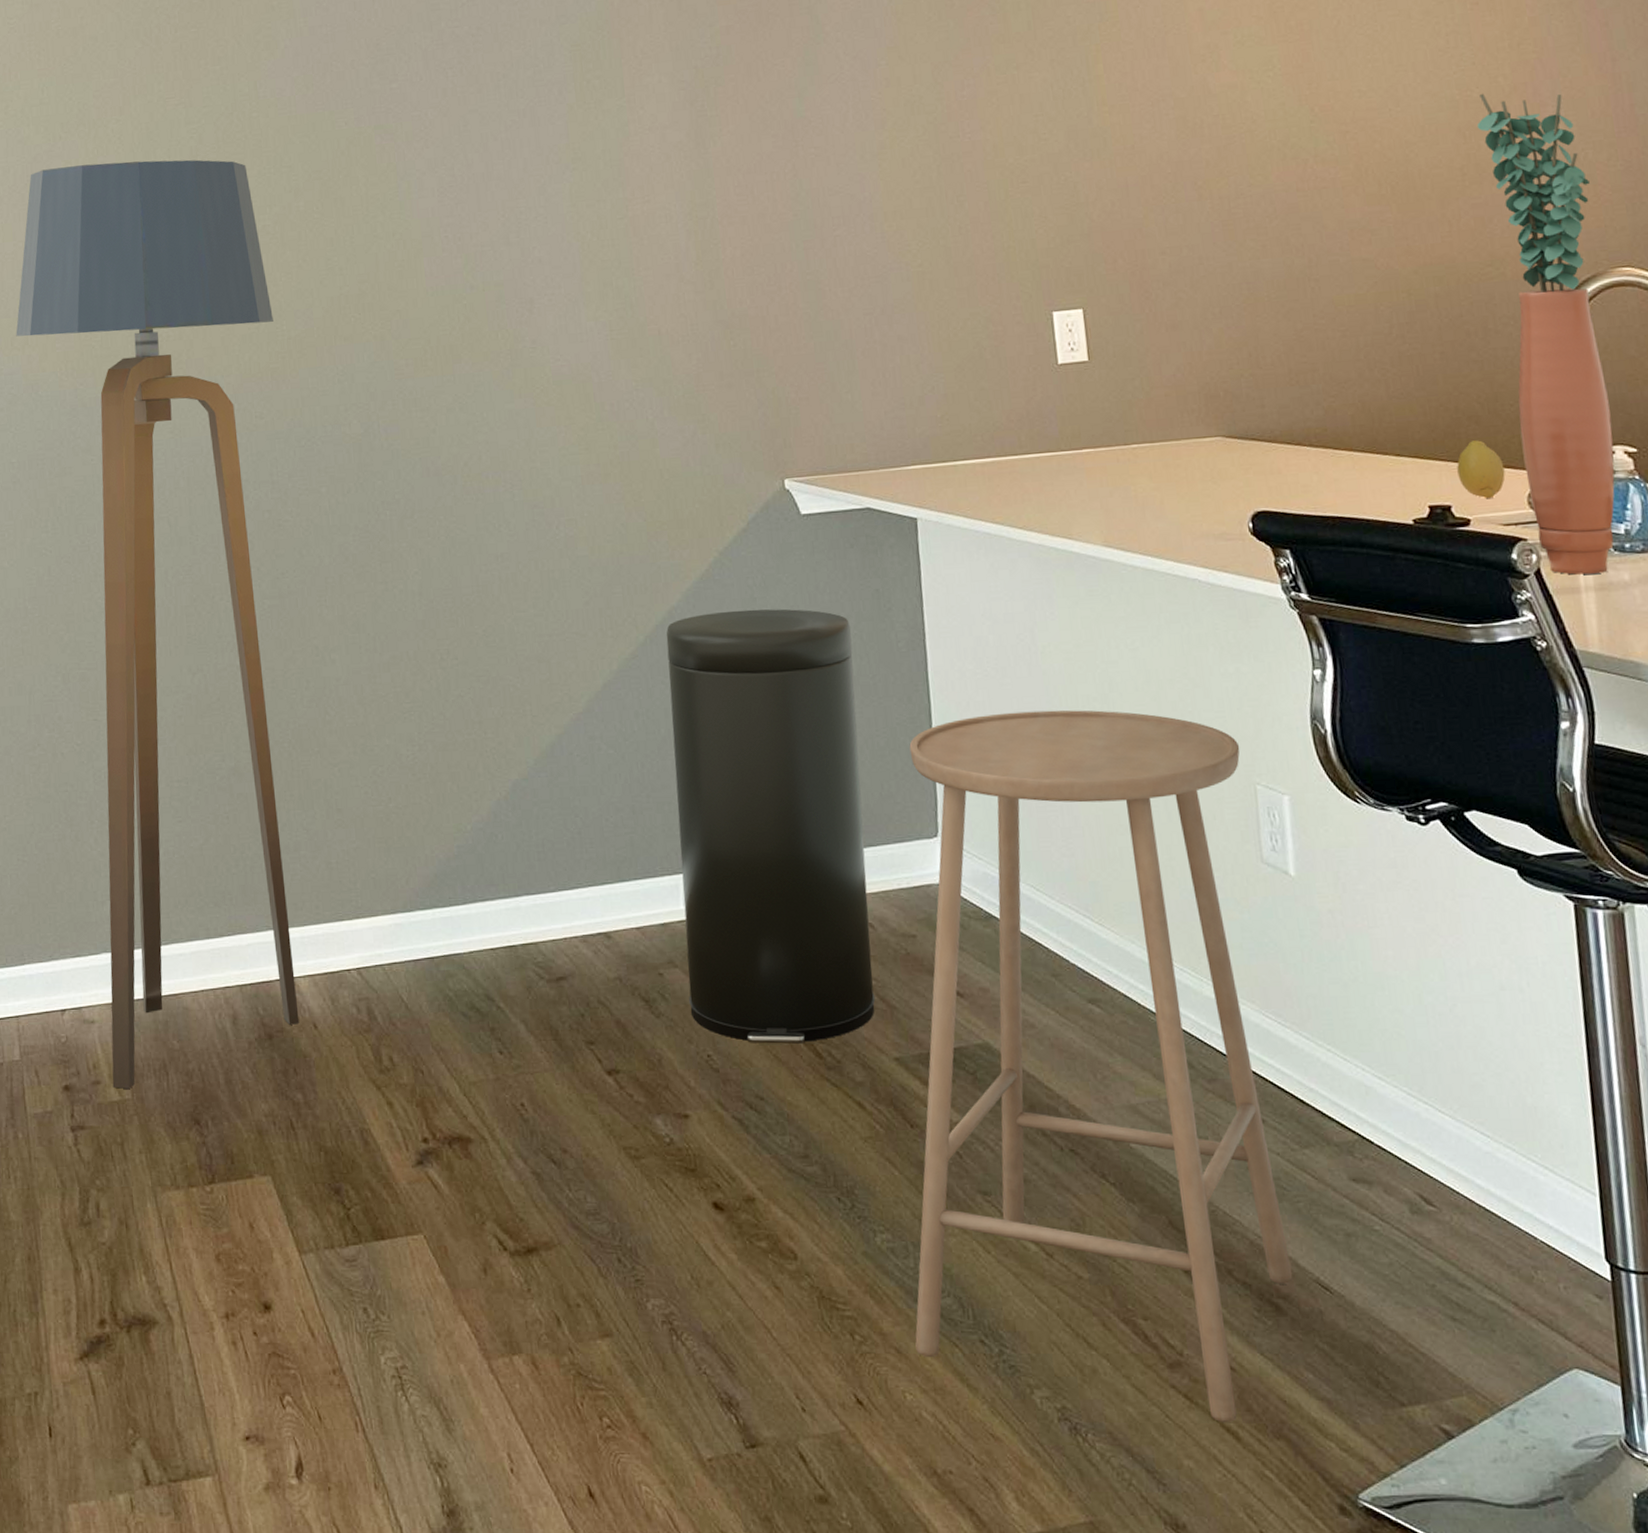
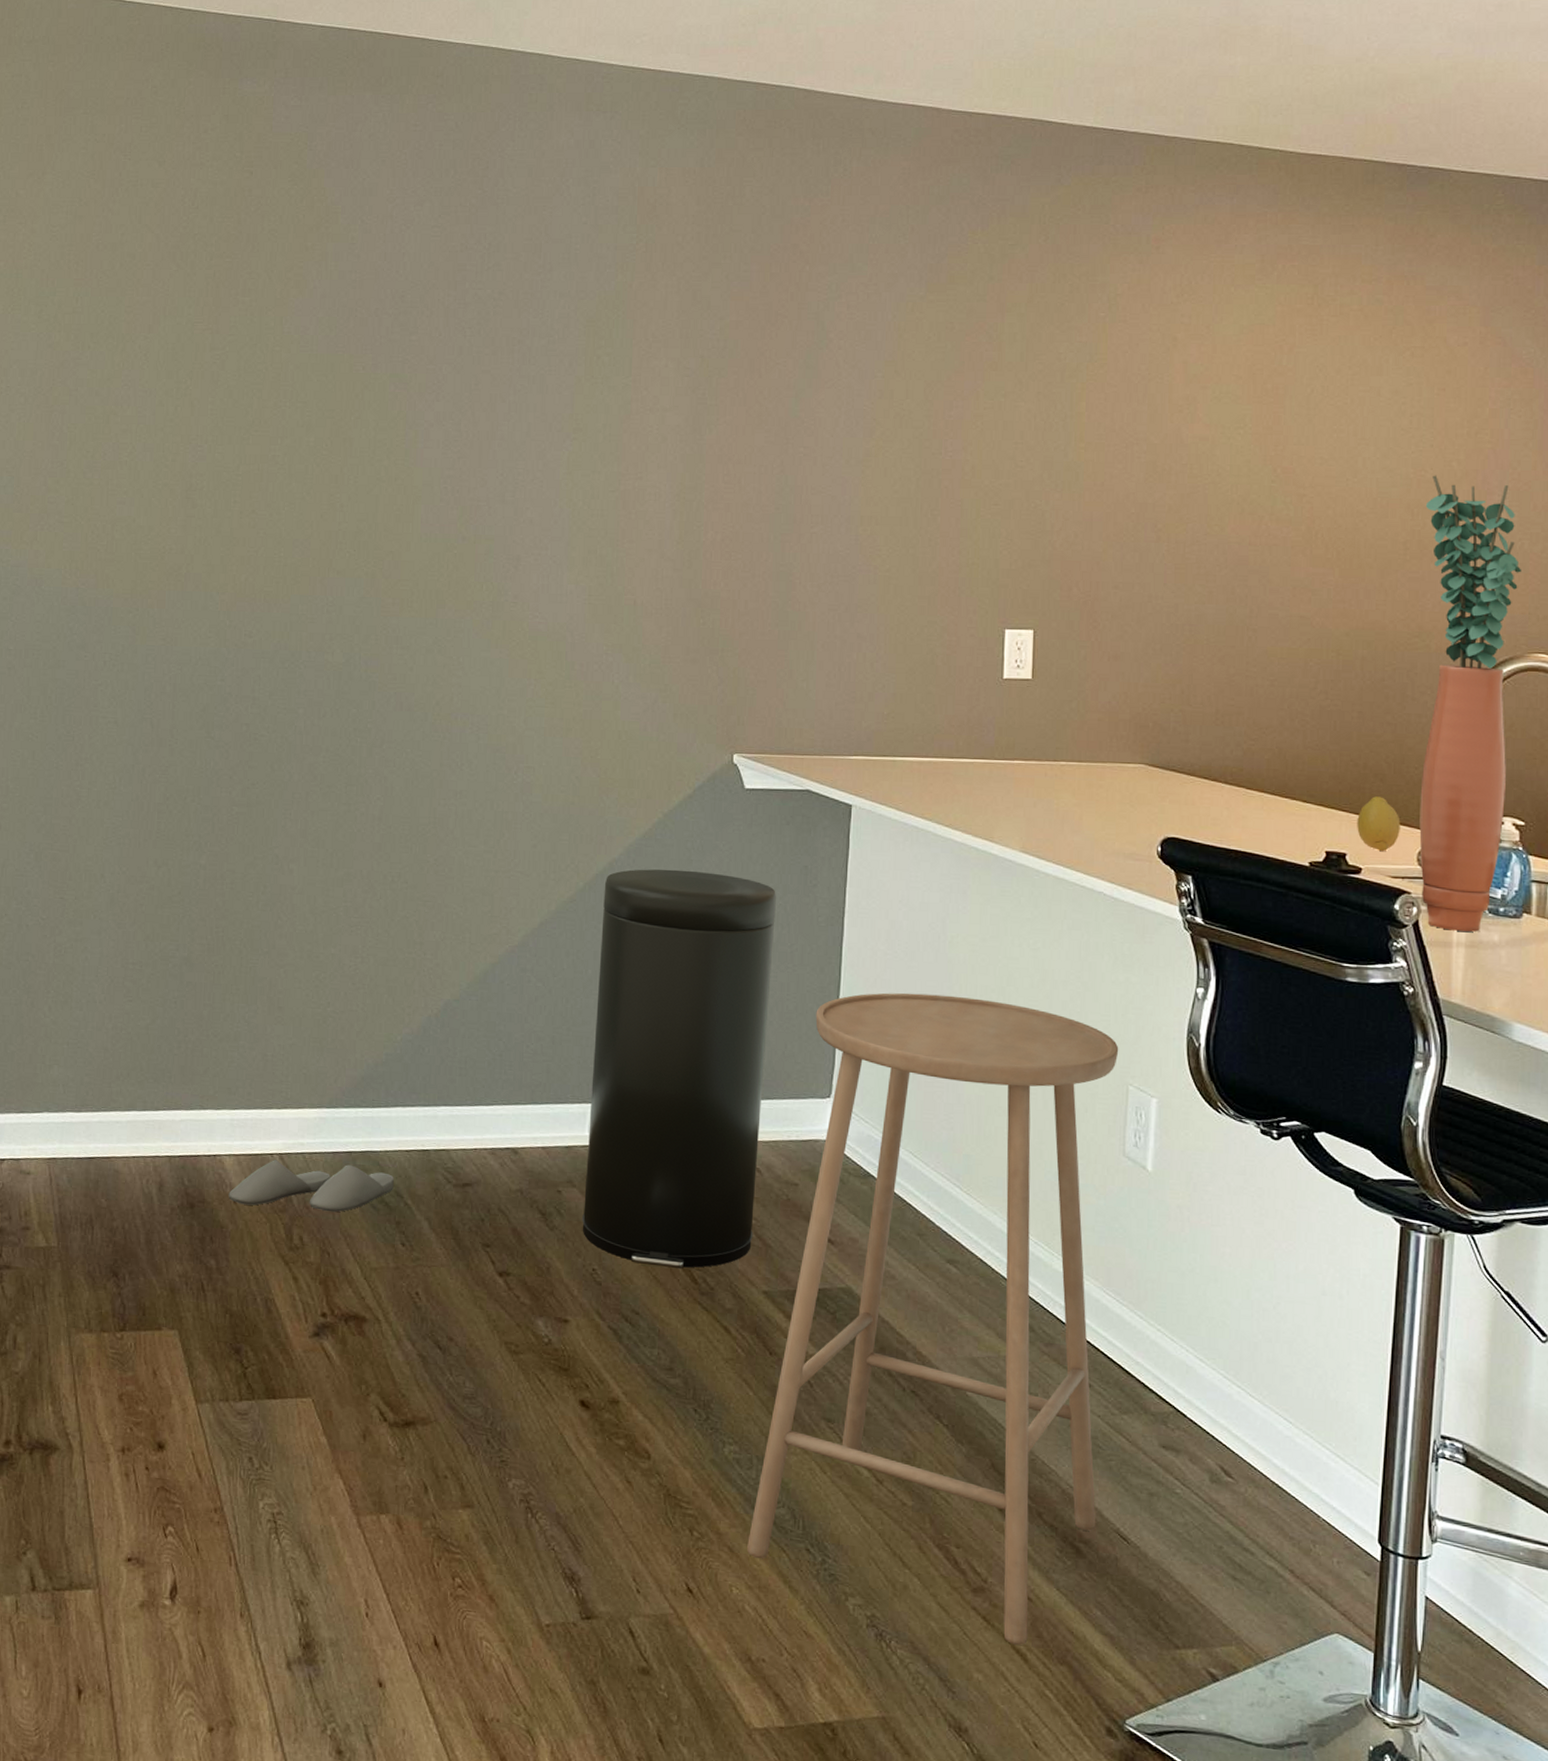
floor lamp: present [16,159,300,1089] -> none [26,376,273,1237]
slippers: none [308,972,483,1029] -> present [228,1160,394,1213]

